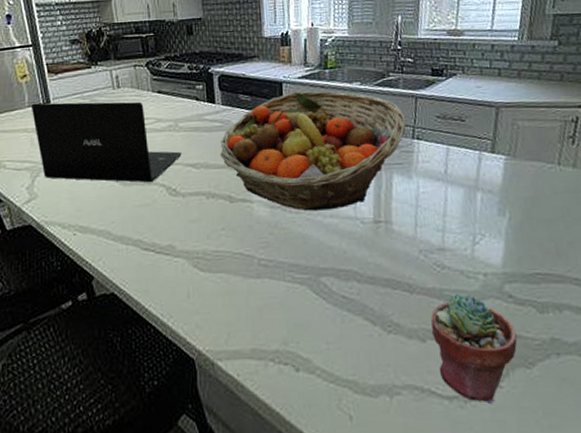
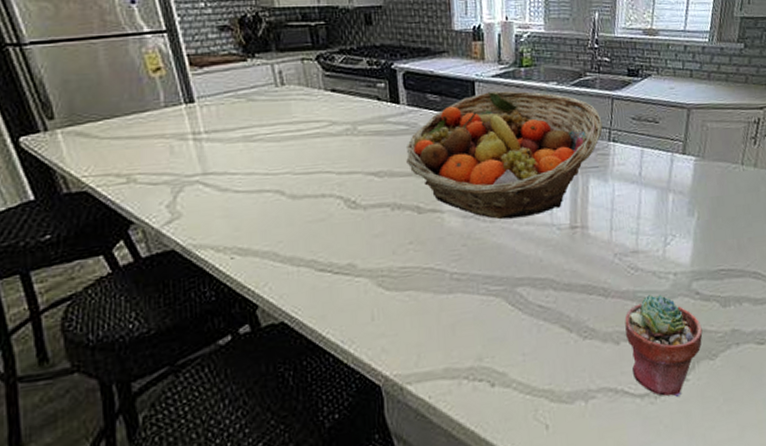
laptop: present [31,101,182,183] -> none [168,101,362,195]

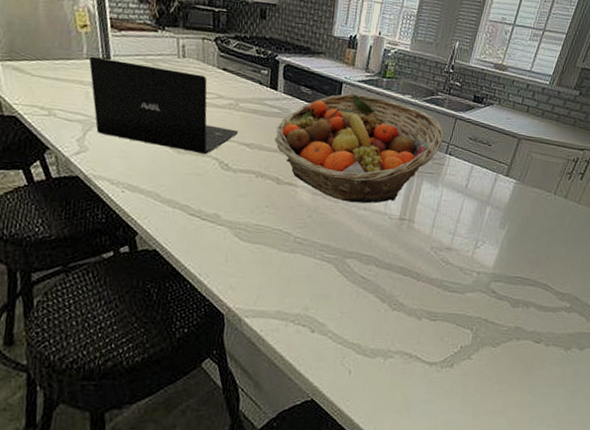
laptop: none [168,101,362,195] -> present [89,56,239,155]
potted succulent: present [624,293,703,397] -> none [427,285,492,370]

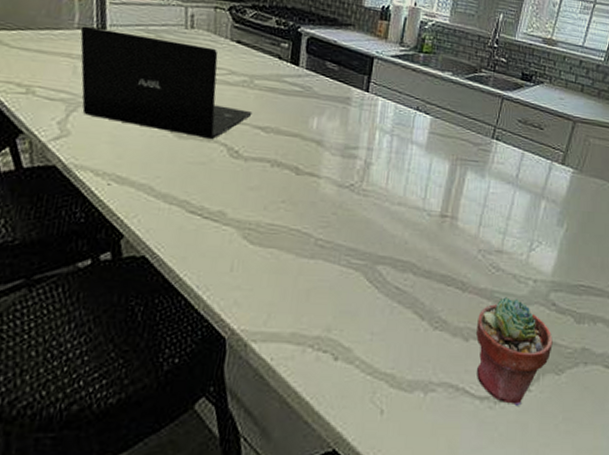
fruit basket: present [275,93,444,204] -> none [294,70,489,198]
potted succulent: none [427,285,492,370] -> present [476,296,553,406]

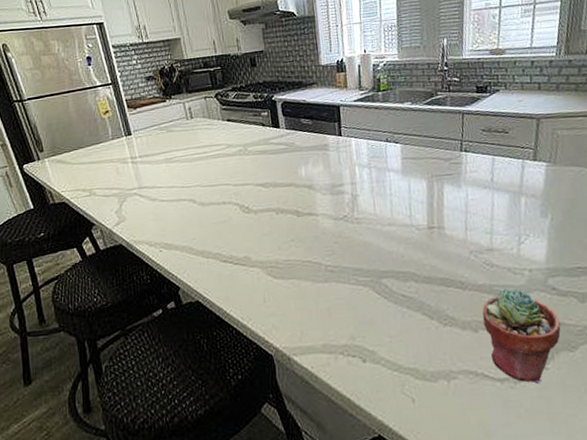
laptop: present [80,26,253,140] -> none [114,130,252,203]

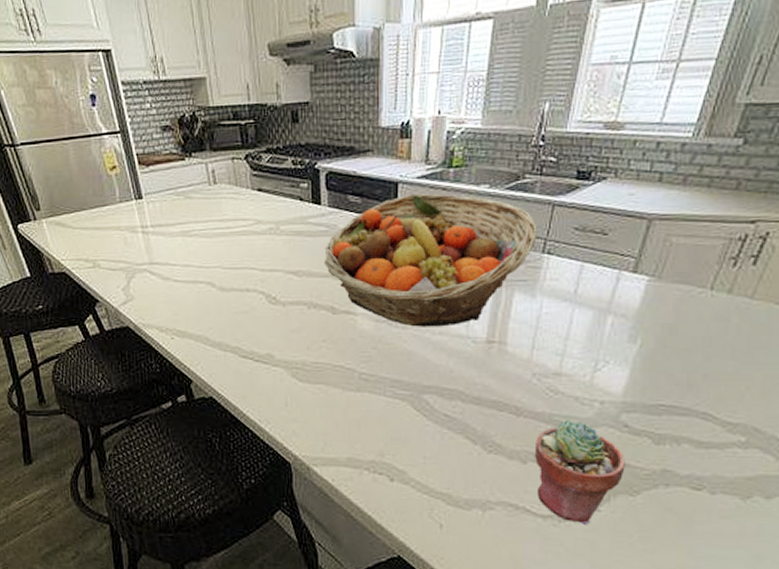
fruit basket: none [286,112,455,221] -> present [324,194,537,327]

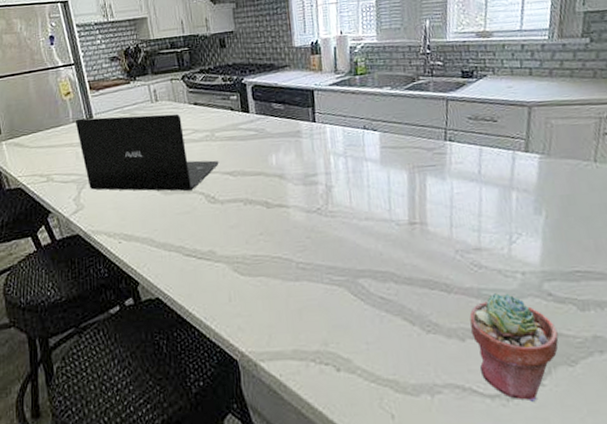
laptop: none [122,198,283,290] -> present [75,113,219,192]
fruit basket: present [324,194,537,327] -> none [256,97,439,215]

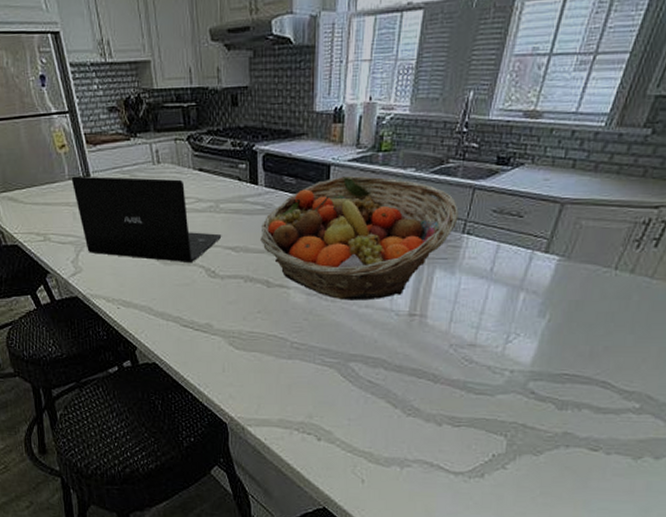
fruit basket: none [256,97,439,215] -> present [260,176,459,301]
potted succulent: present [469,292,559,402] -> none [450,386,531,481]

